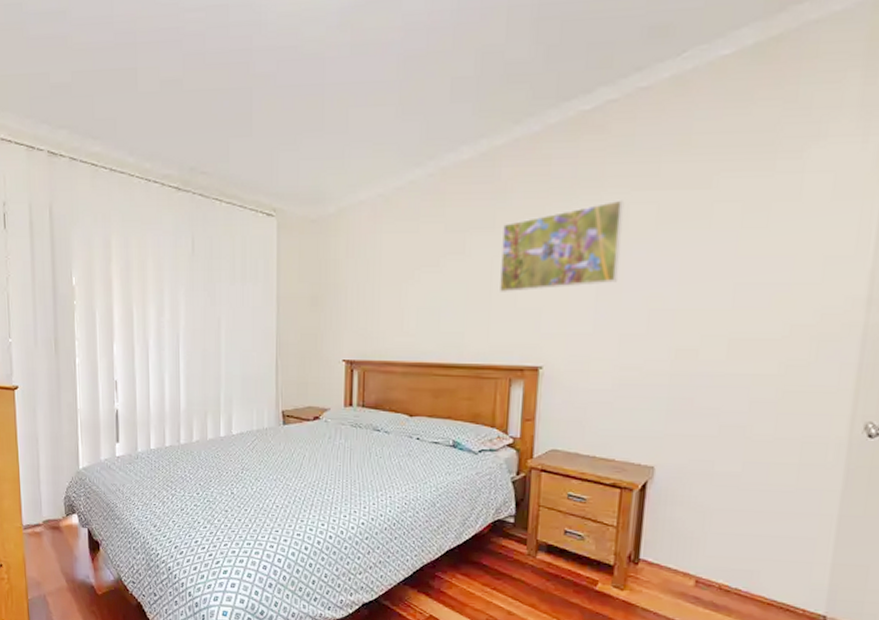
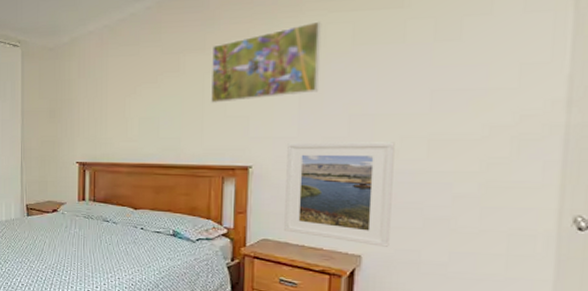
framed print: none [575,339,695,457] -> present [284,142,395,247]

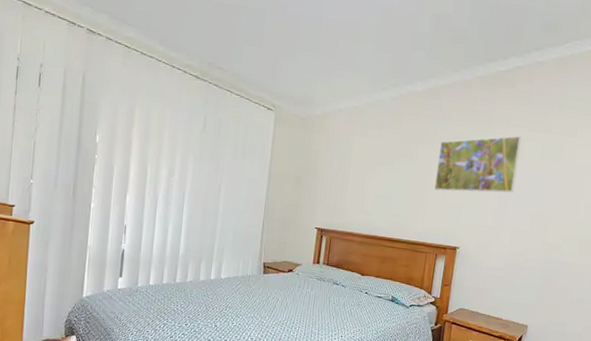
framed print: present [284,142,395,247] -> none [477,231,559,320]

